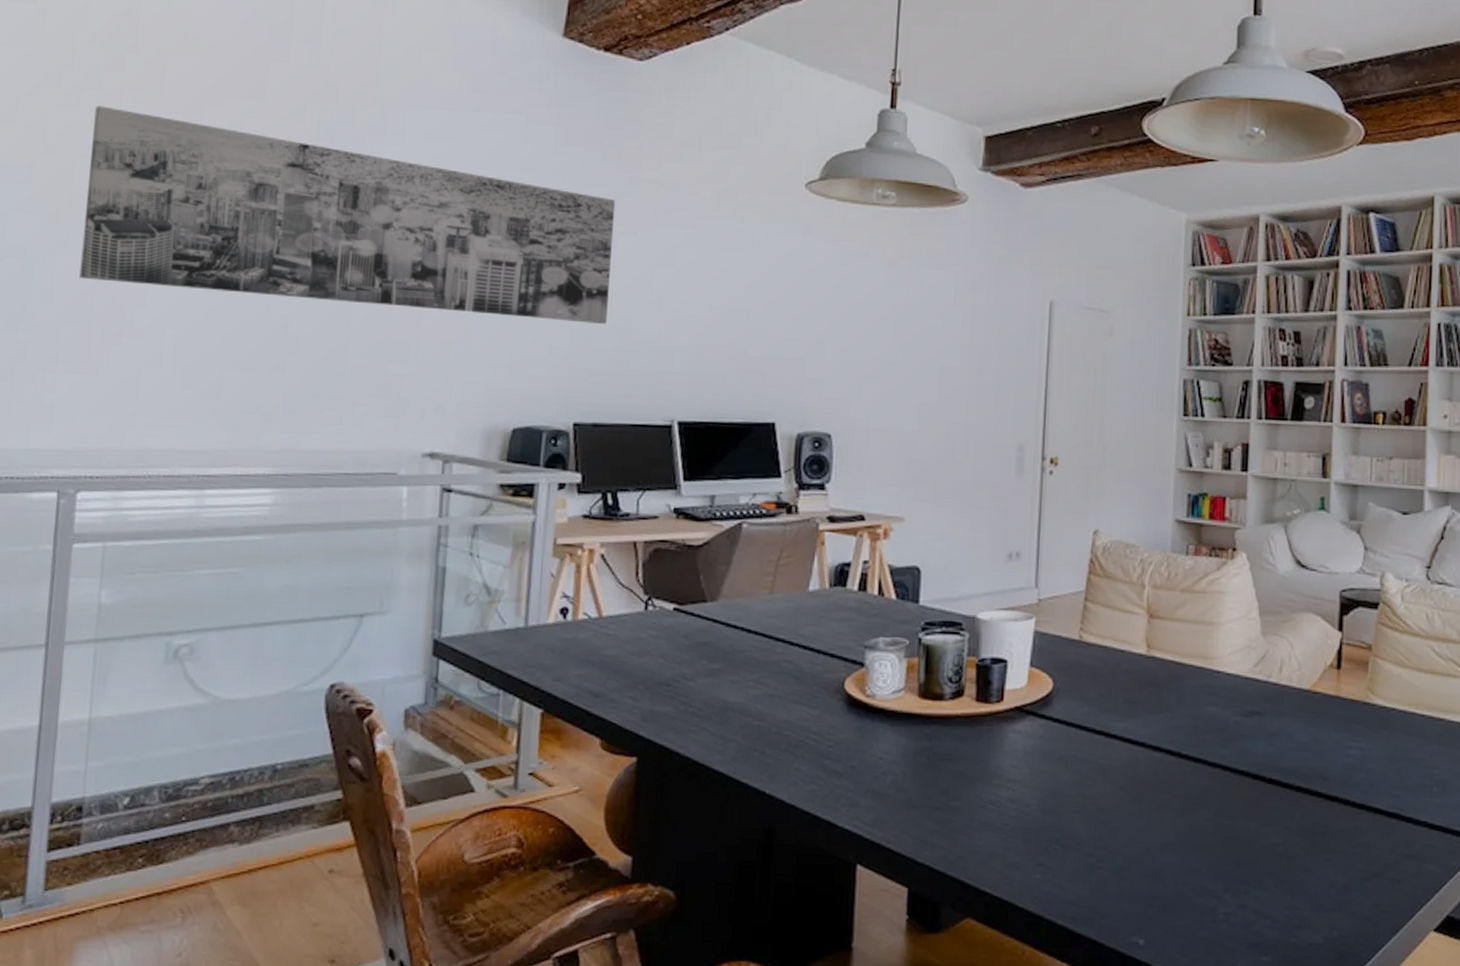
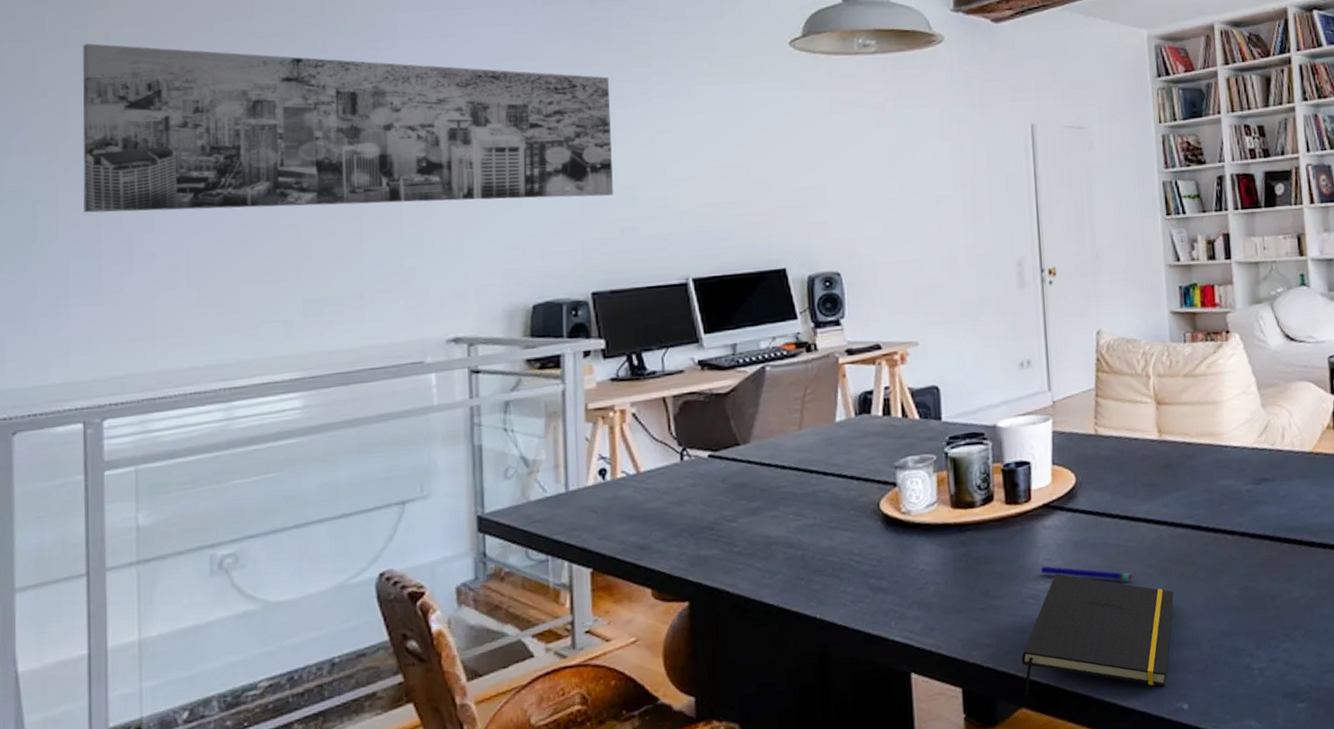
notepad: none [972,782,1143,917] -> present [1021,574,1174,697]
pen: none [1004,772,1103,800] -> present [1040,565,1134,581]

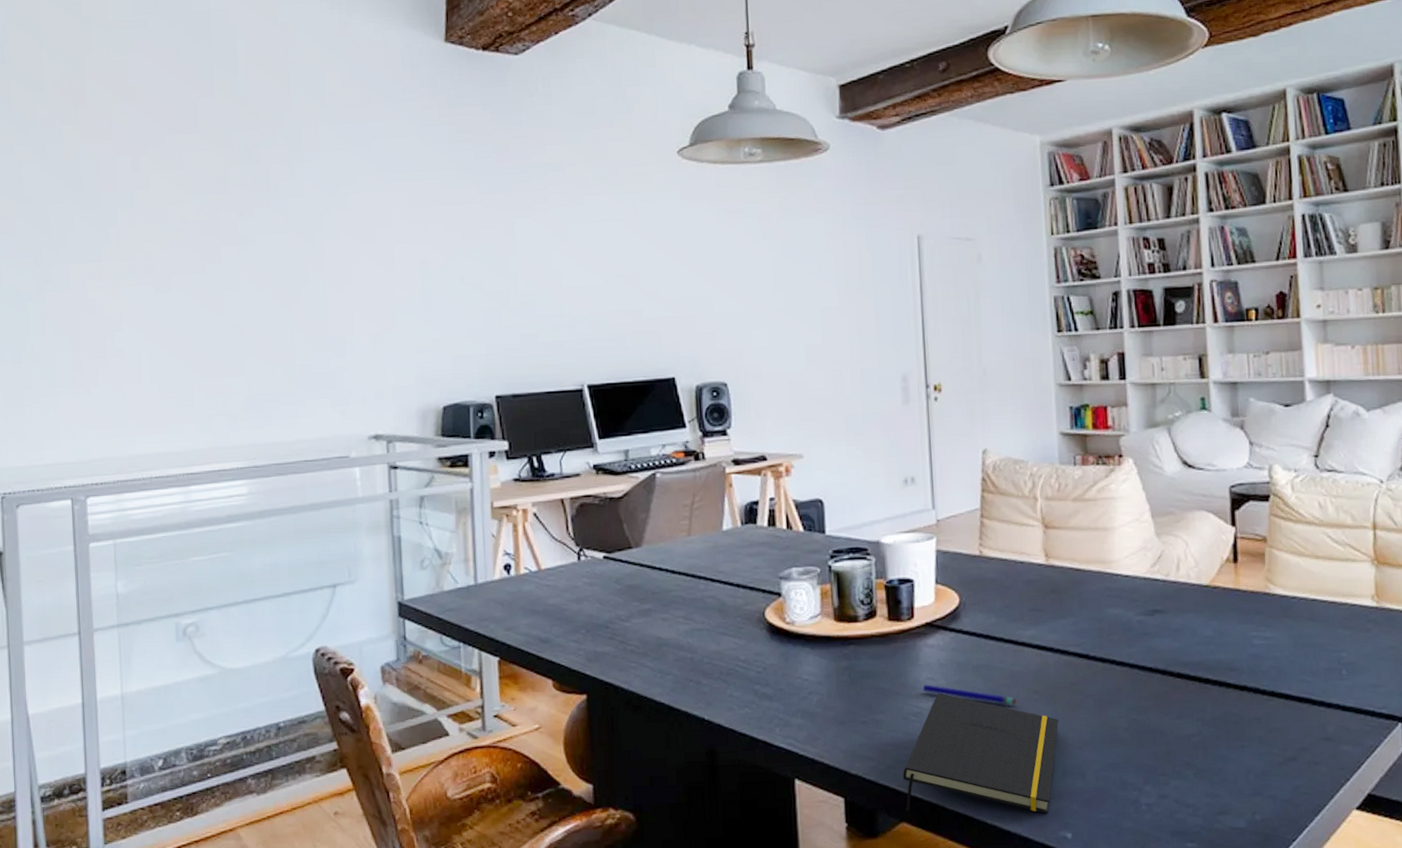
wall art: present [83,43,613,213] -> none [59,156,514,311]

